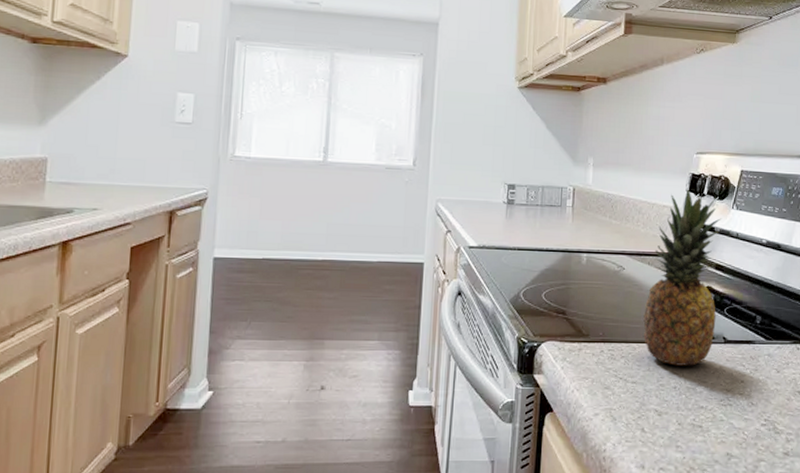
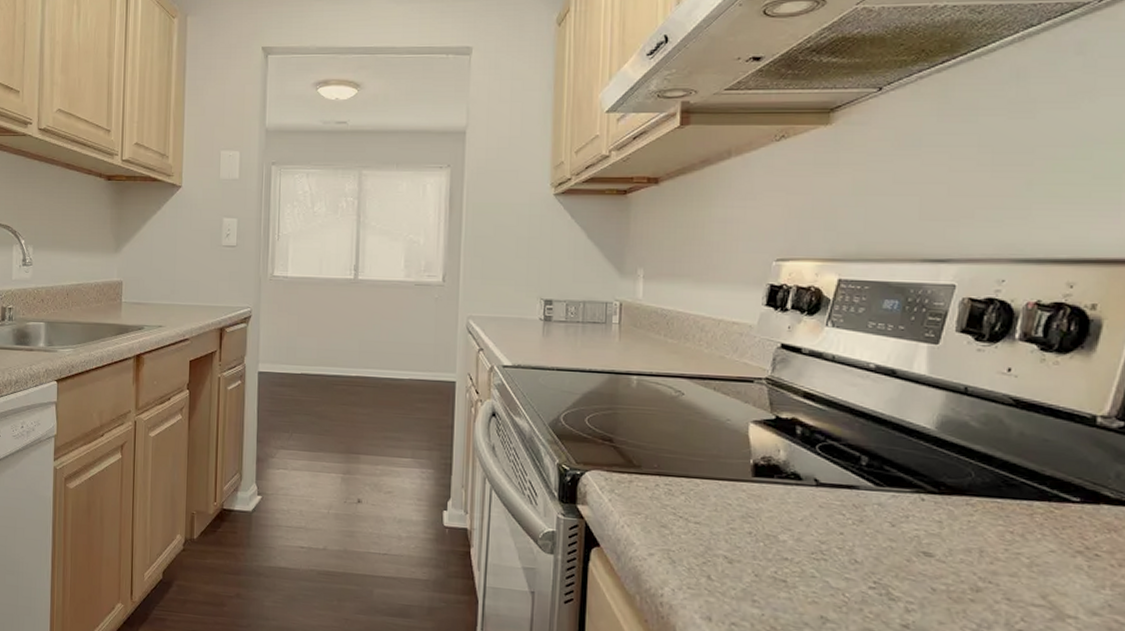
fruit: present [643,188,721,366] -> none [707,301,811,510]

